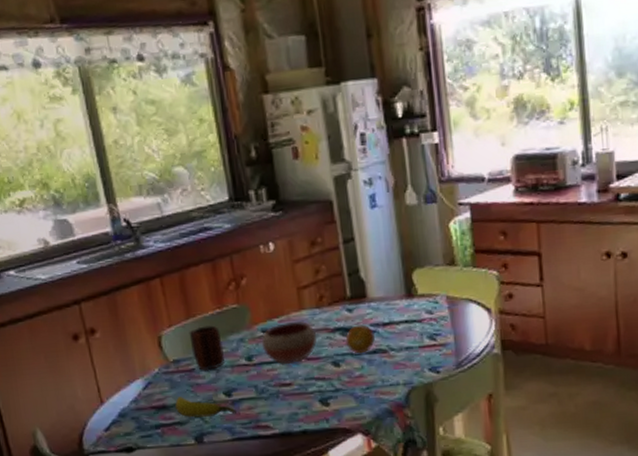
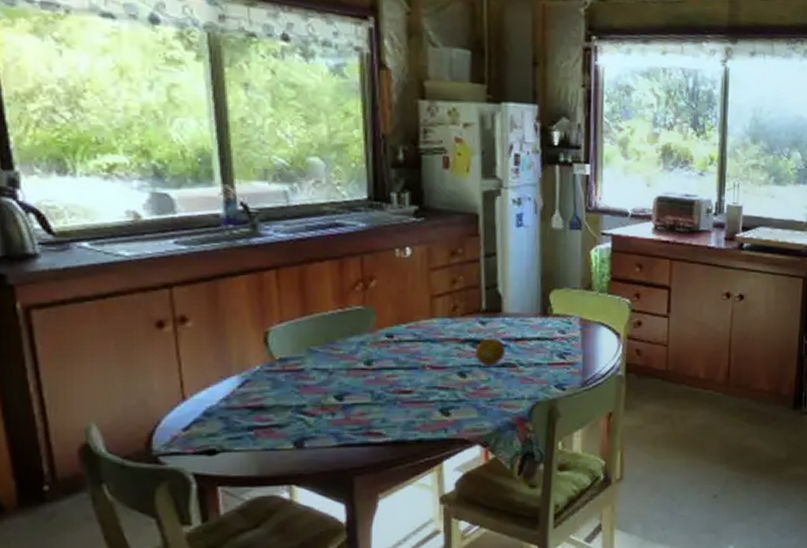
banana: present [175,397,236,418] -> none [275,398,346,421]
mug: present [189,325,225,371] -> none [302,325,340,373]
bowl: present [261,321,317,364] -> none [384,330,446,371]

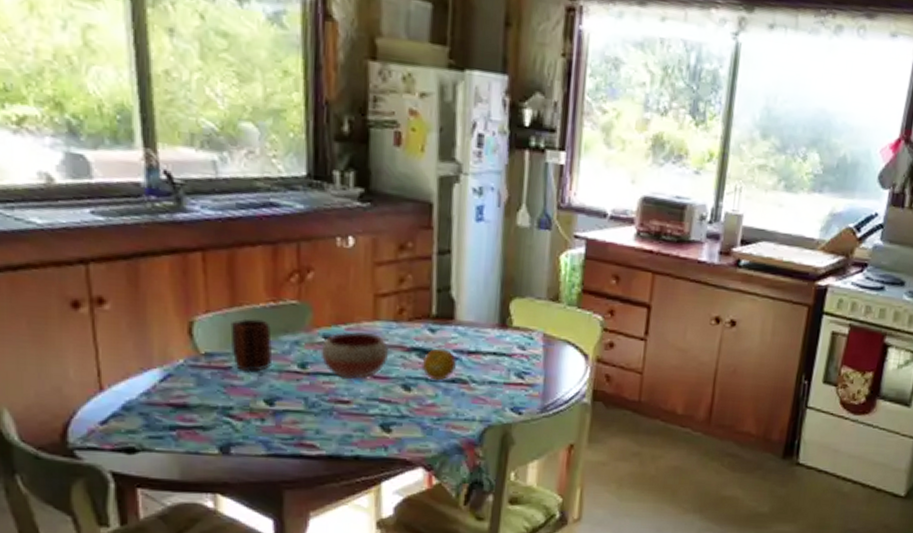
mug: none [302,325,340,373] -> present [230,318,272,372]
bowl: none [384,330,446,371] -> present [320,332,389,379]

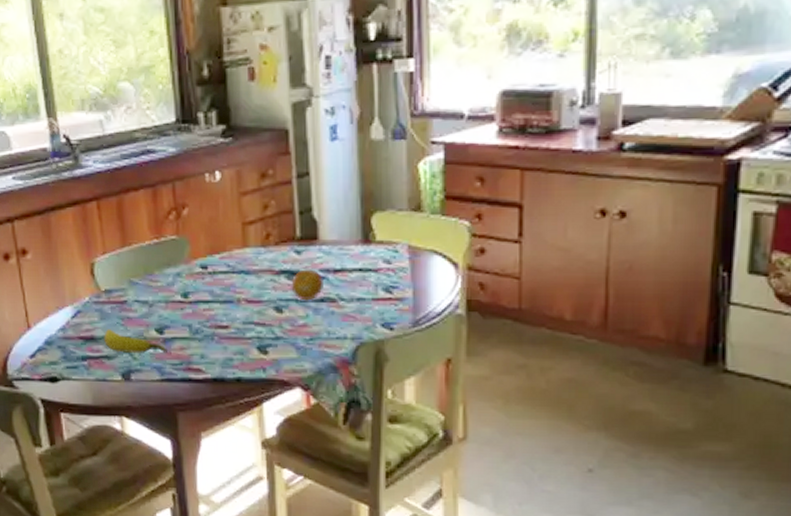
banana: none [200,397,277,426] -> present [104,329,167,353]
mug: present [230,318,272,372] -> none [123,256,159,305]
bowl: present [320,332,389,379] -> none [199,260,260,305]

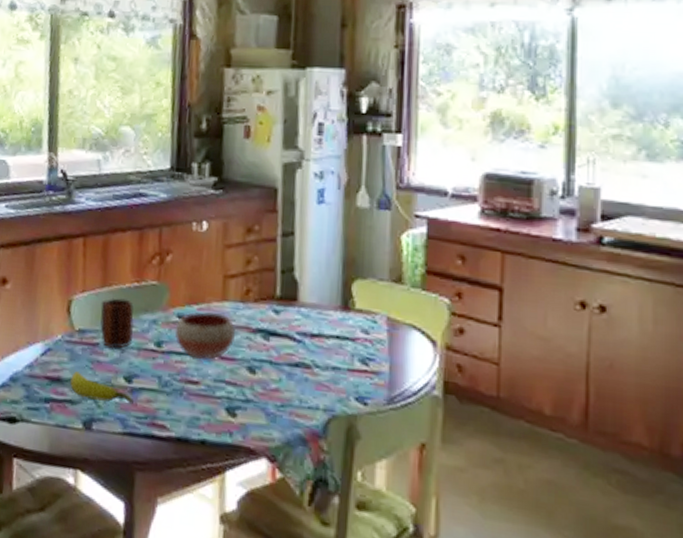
mug: none [123,256,159,305] -> present [100,297,135,349]
bowl: none [199,260,260,305] -> present [175,312,236,360]
fruit: present [291,269,323,301] -> none [266,330,299,364]

